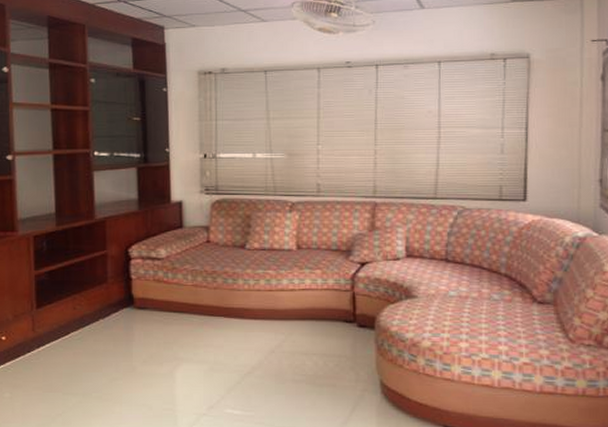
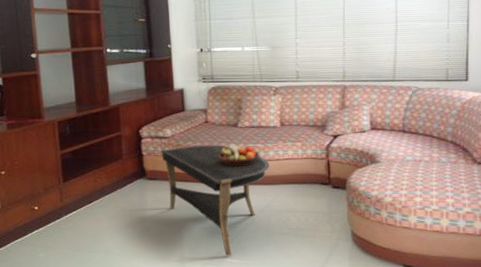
coffee table: none [152,269,282,406] -> present [160,145,270,256]
fruit bowl: none [221,268,271,296] -> present [219,143,260,166]

